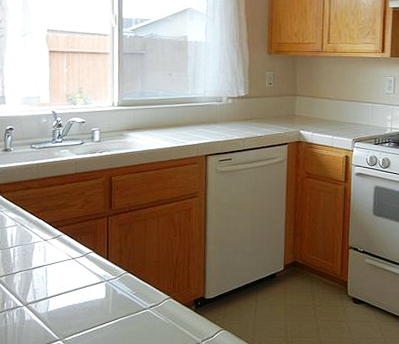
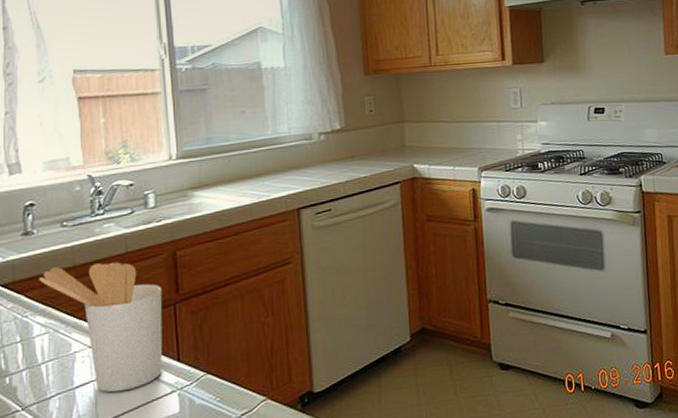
utensil holder: none [12,177,100,276] -> present [38,262,163,393]

